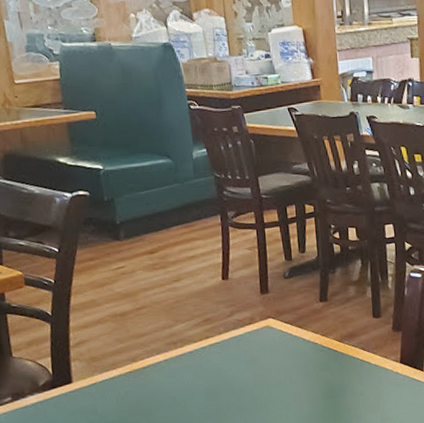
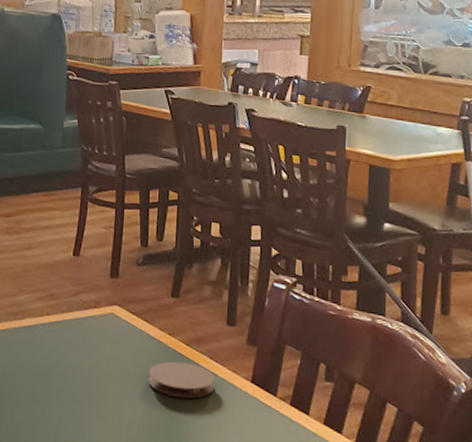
coaster: none [308,357,369,389] -> present [148,361,215,399]

